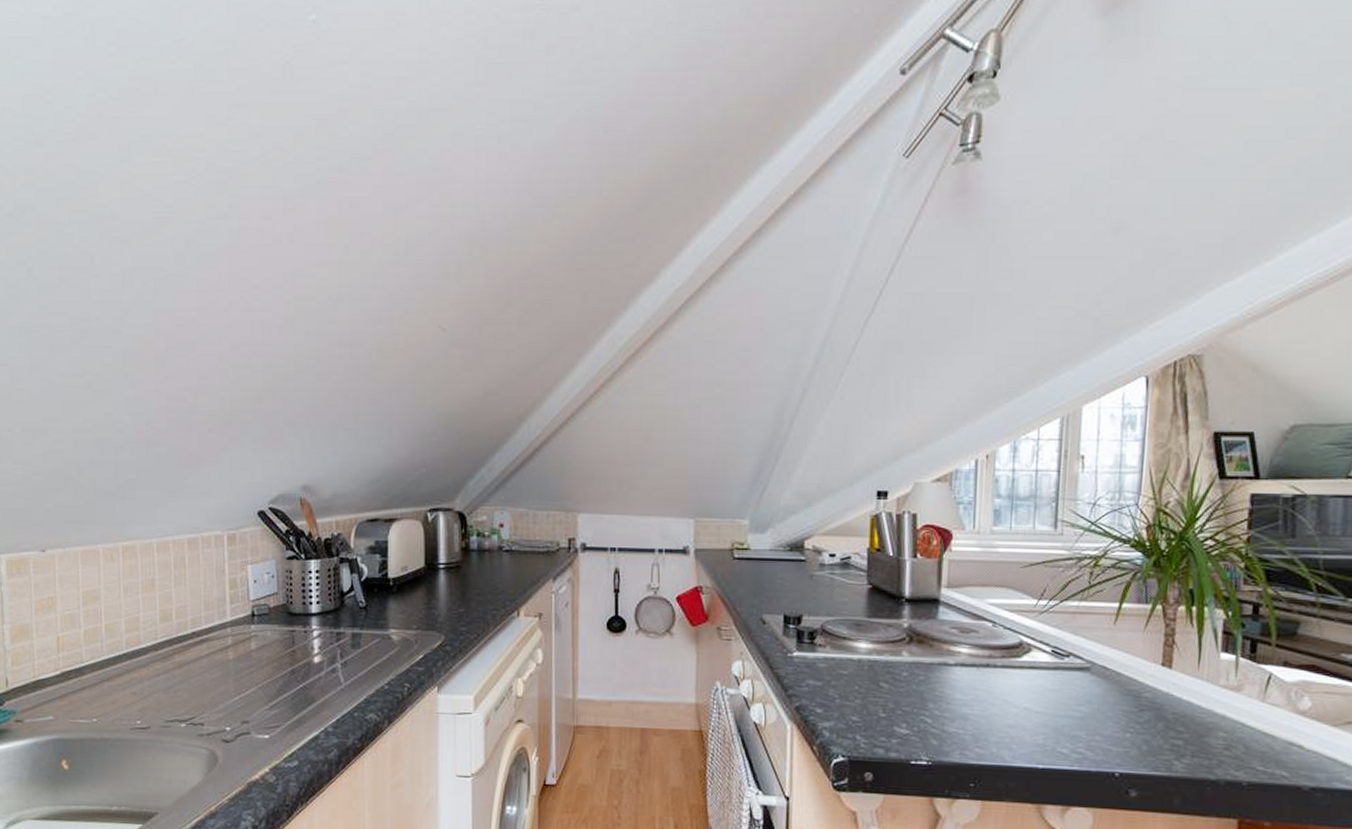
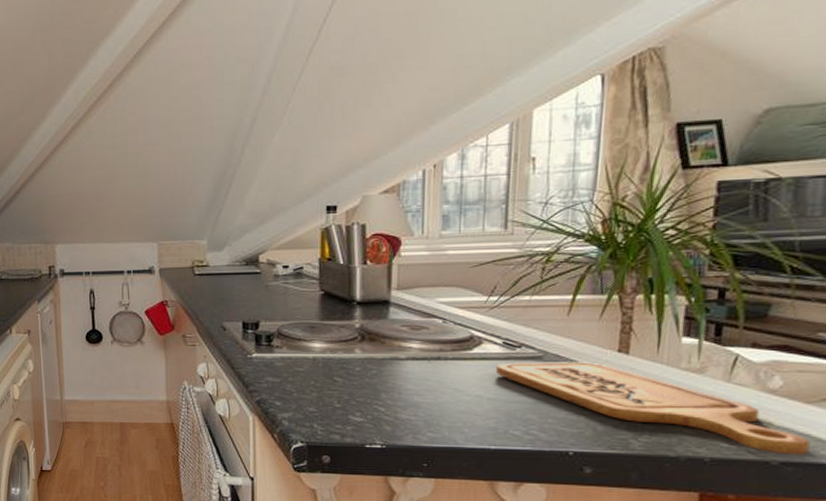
cutting board: none [1045,673,1337,781] -> present [496,362,811,456]

